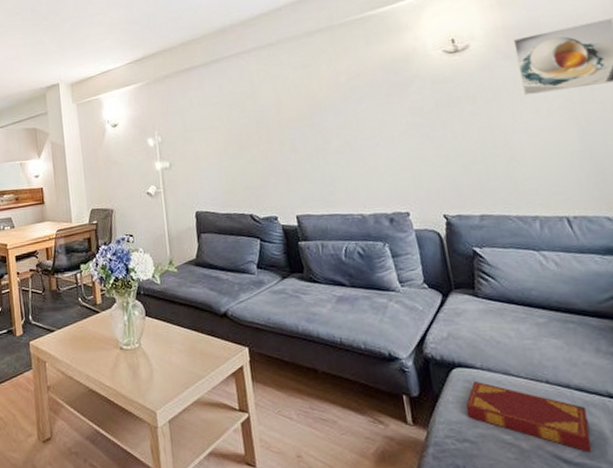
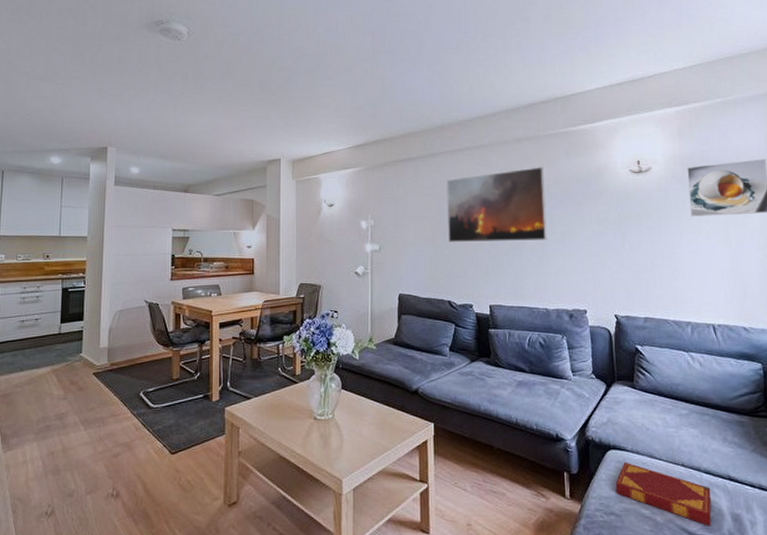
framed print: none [234,59,355,152] -> present [446,167,547,242]

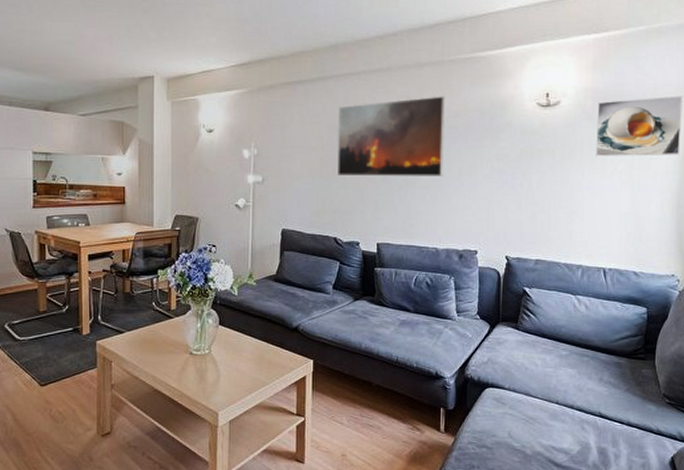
hardback book: present [615,461,712,527] -> none [489,399,581,459]

